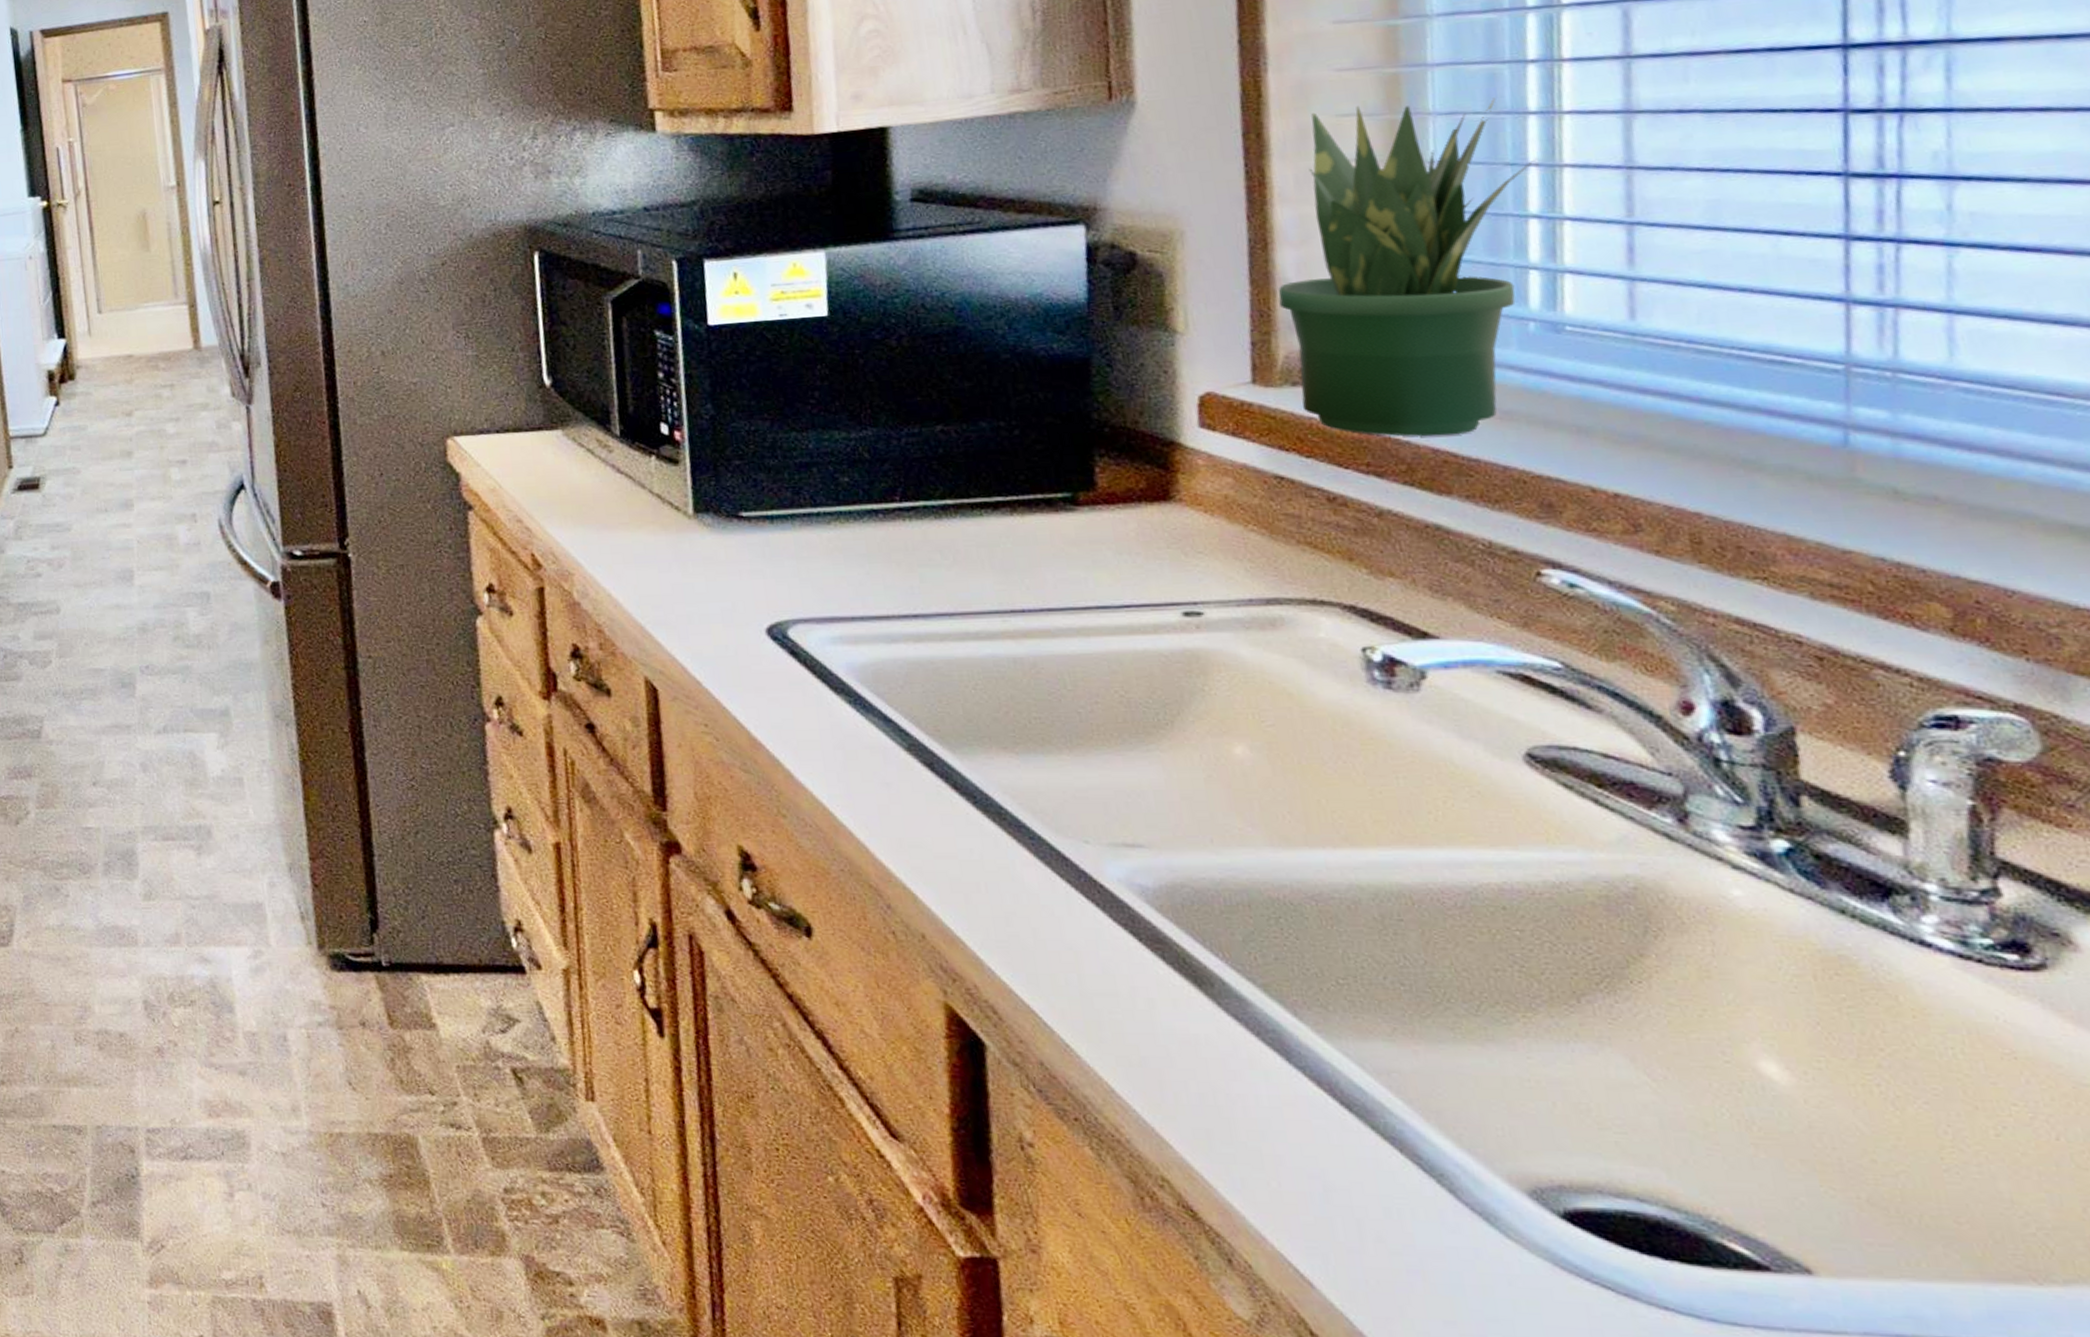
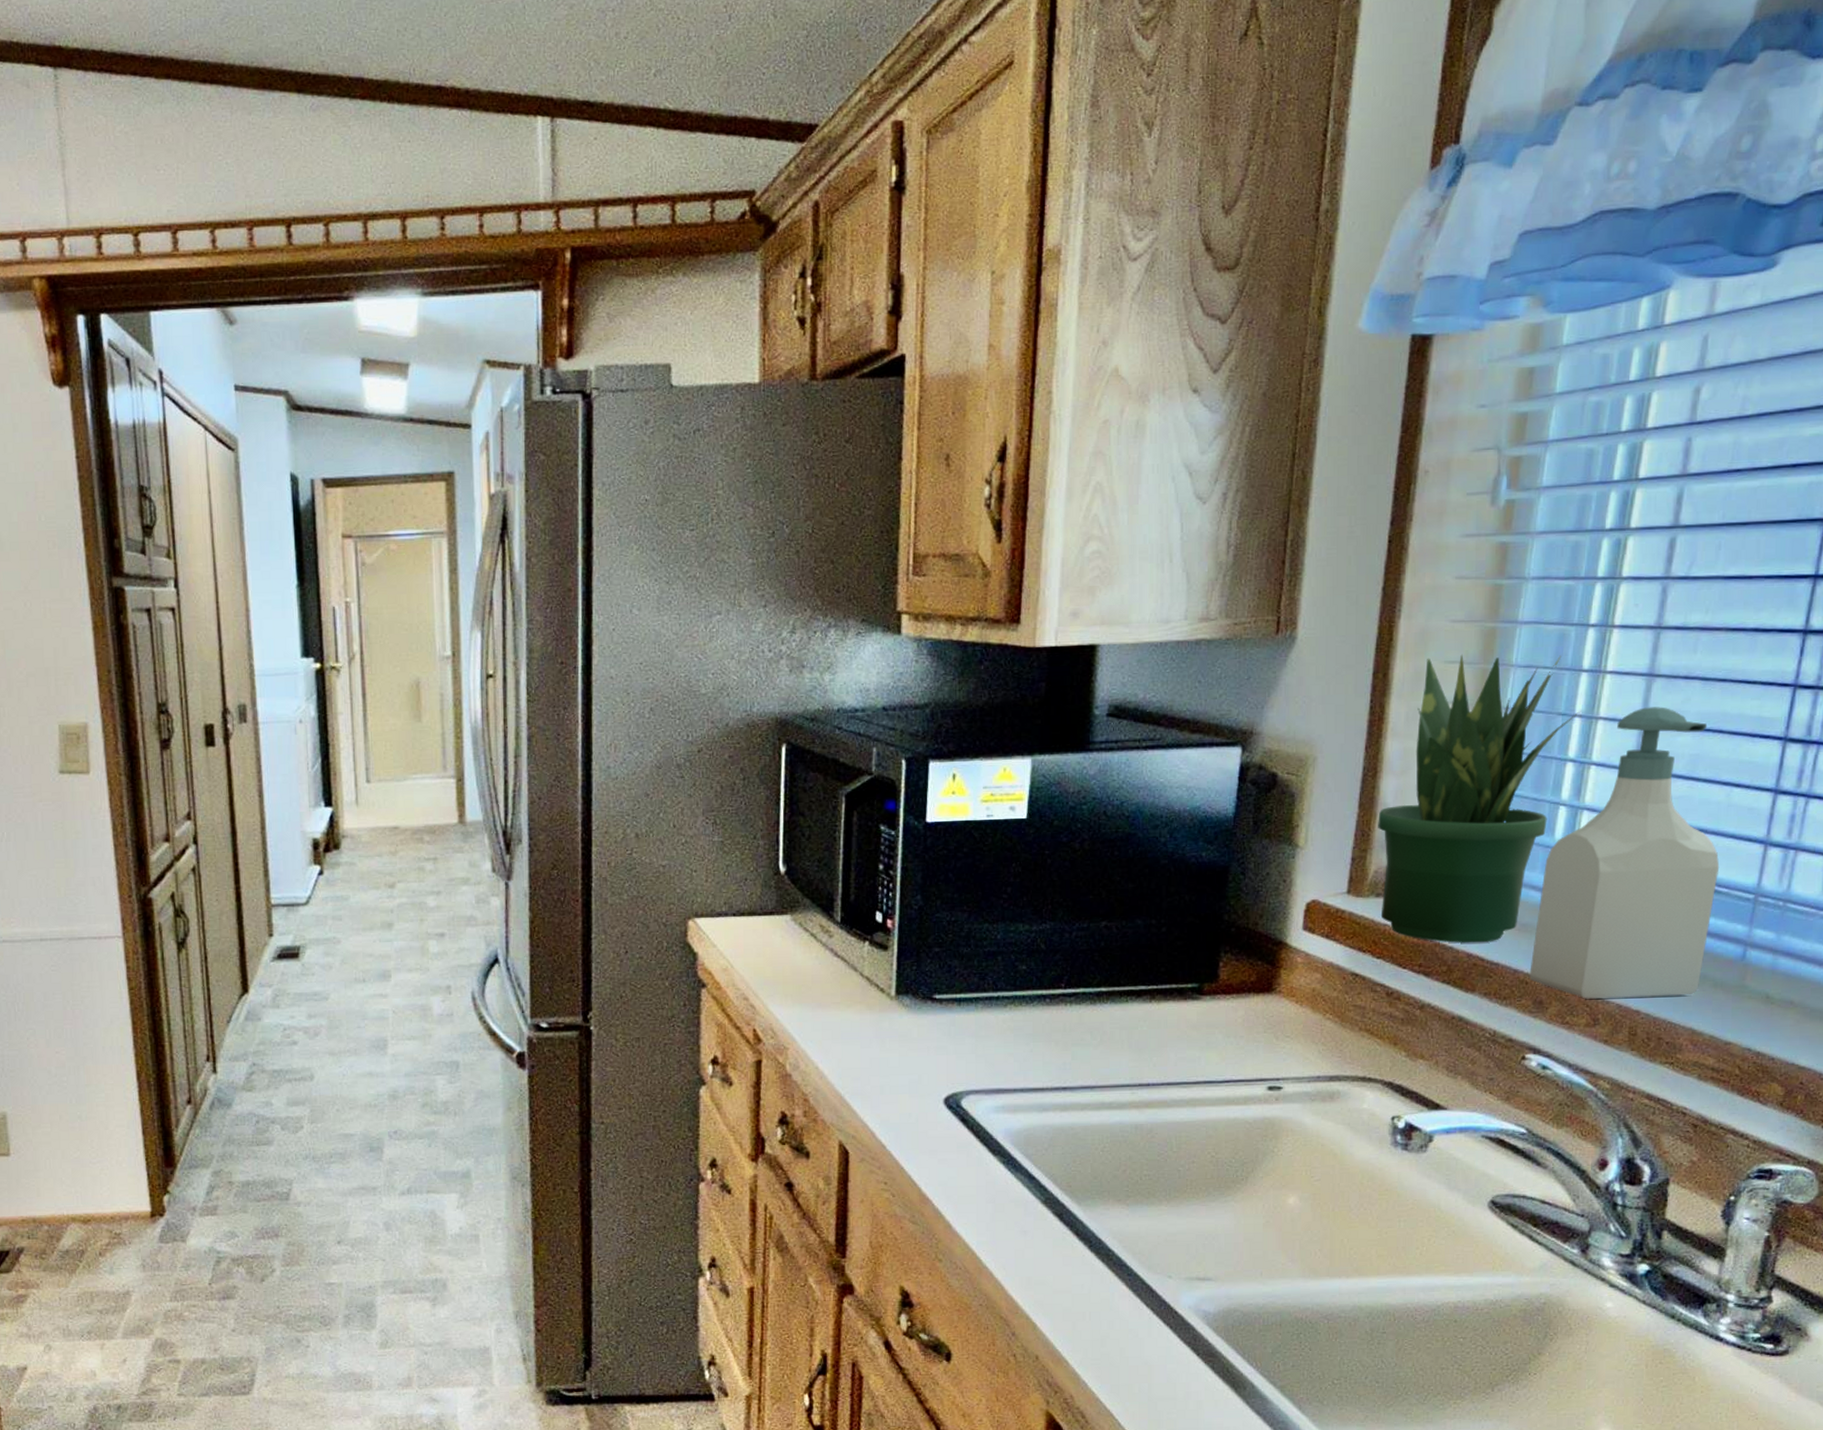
soap bottle: none [1521,147,1785,500] -> present [1529,707,1720,999]

